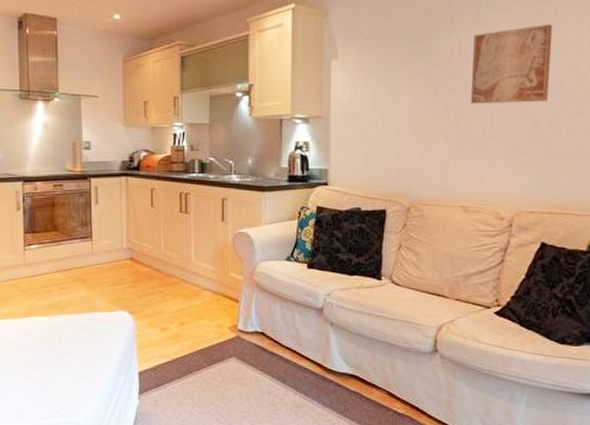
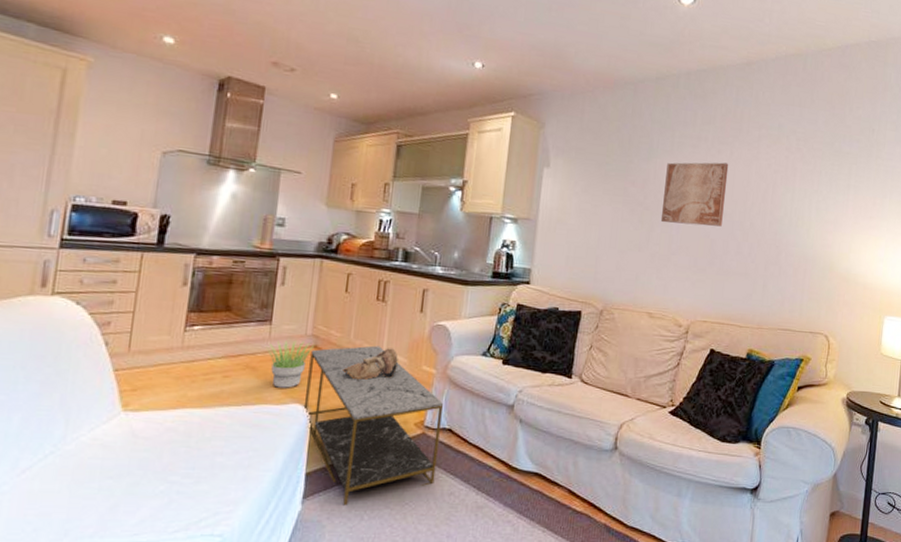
potted plant: none [90,254,131,297] -> present [266,340,315,388]
coffee table: none [129,255,254,401] -> present [303,345,444,506]
animal skull: none [158,257,206,288] -> present [343,348,398,381]

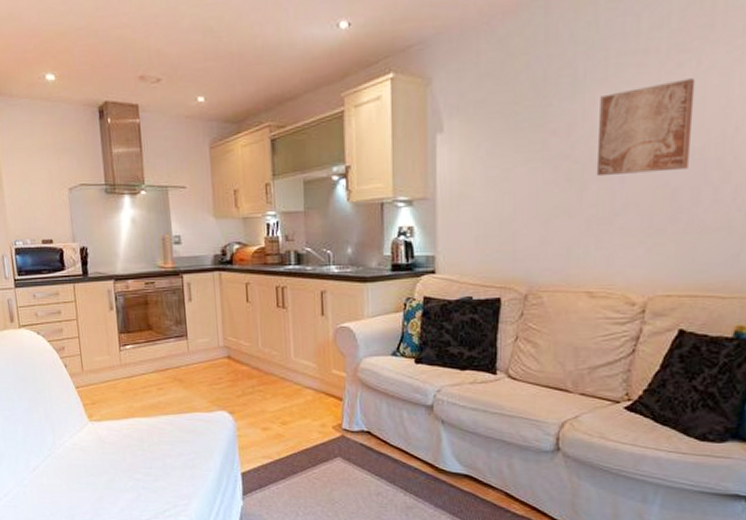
potted plant: present [266,340,315,388] -> none [187,352,229,397]
coffee table: present [303,345,444,506] -> none [226,352,360,502]
animal skull: present [343,348,398,381] -> none [257,354,308,387]

